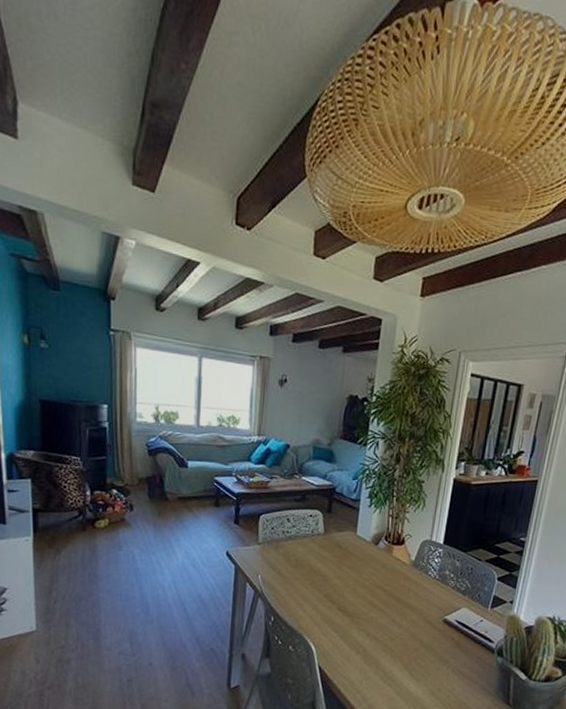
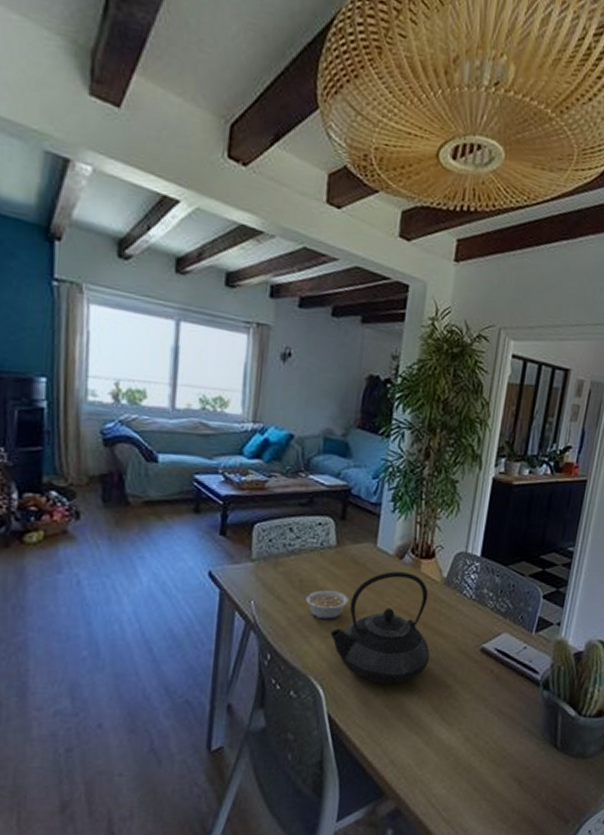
legume: none [296,567,334,592] -> present [300,589,349,620]
teapot: none [319,555,401,645] -> present [329,571,430,684]

